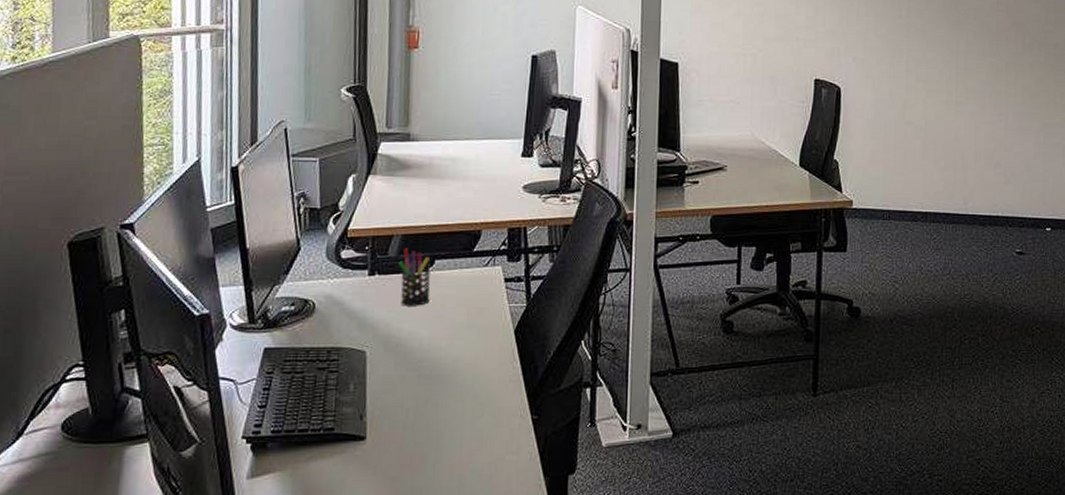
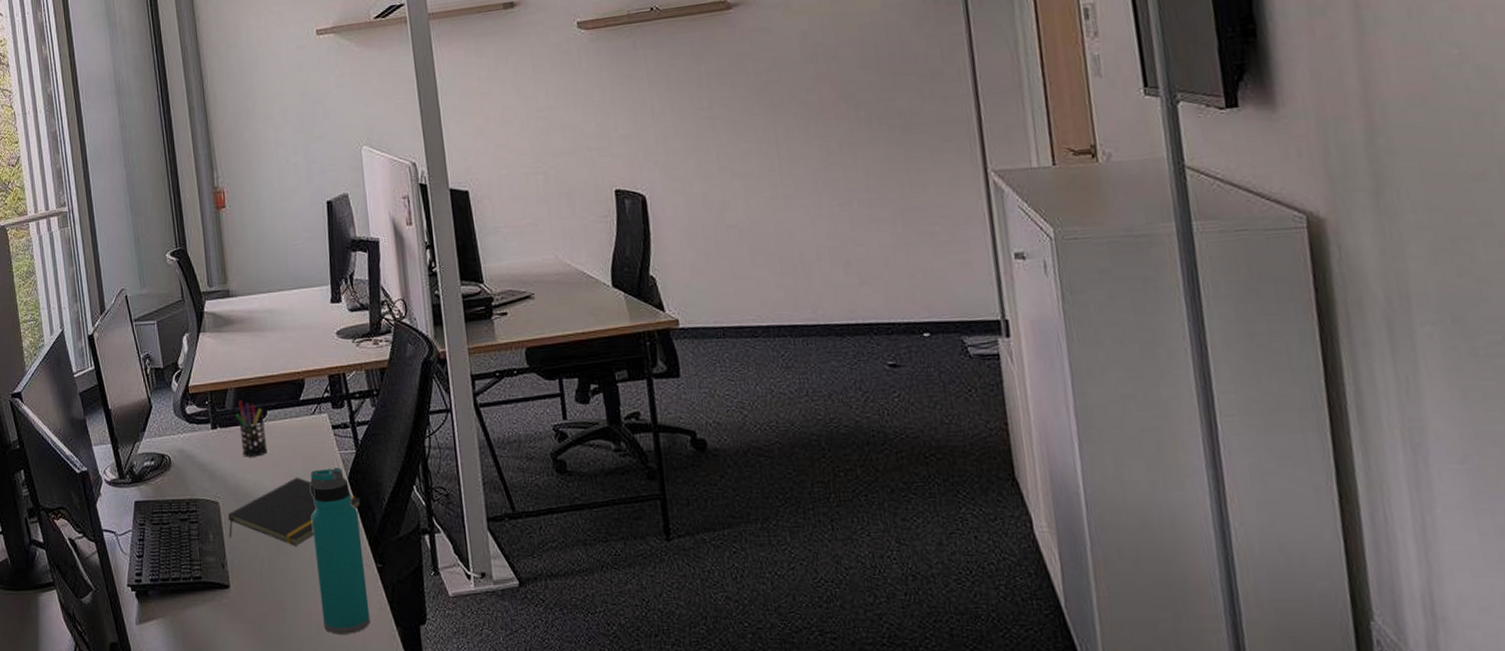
notepad: none [372,328,525,398] -> present [227,477,361,546]
water bottle: none [466,321,520,485] -> present [310,468,371,634]

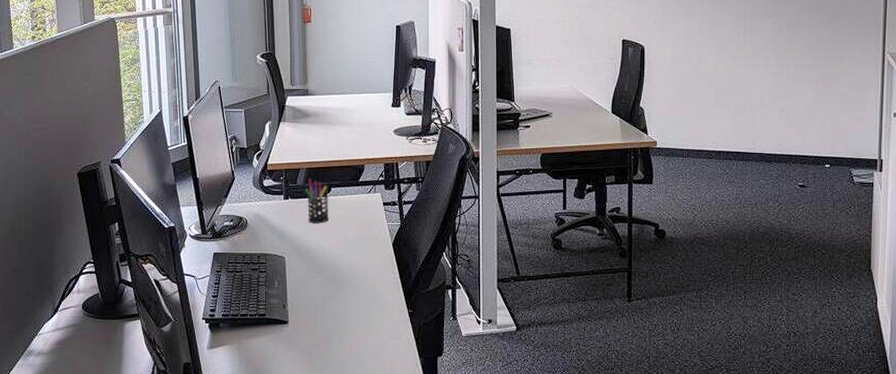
notepad: present [227,477,361,546] -> none [291,241,401,294]
water bottle: present [310,468,371,634] -> none [359,236,399,362]

